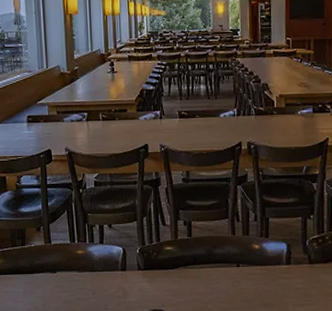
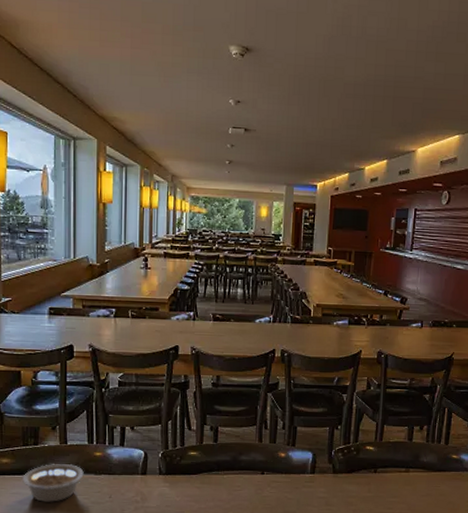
legume: none [13,263,68,300] -> present [23,464,84,502]

